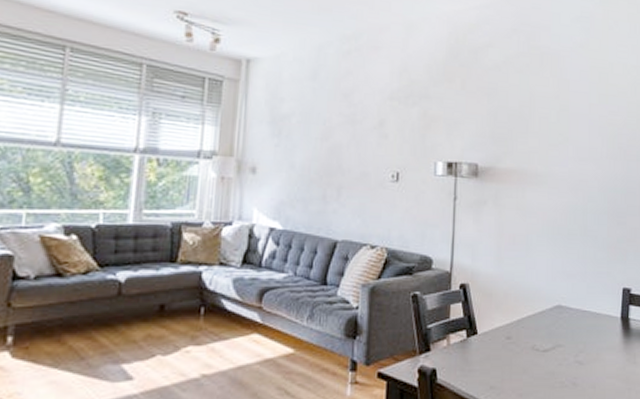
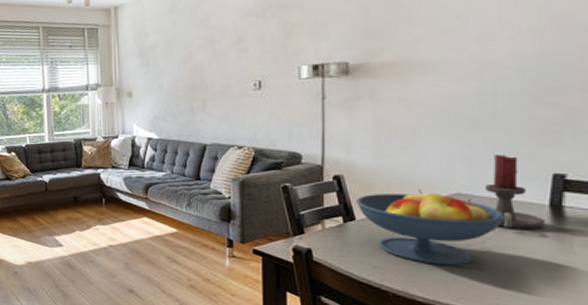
fruit bowl: none [478,299,591,381] -> present [355,188,504,266]
candle holder: none [578,268,619,341] -> present [484,155,546,229]

